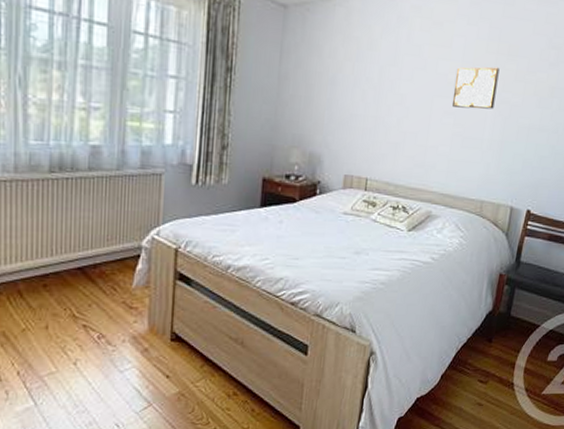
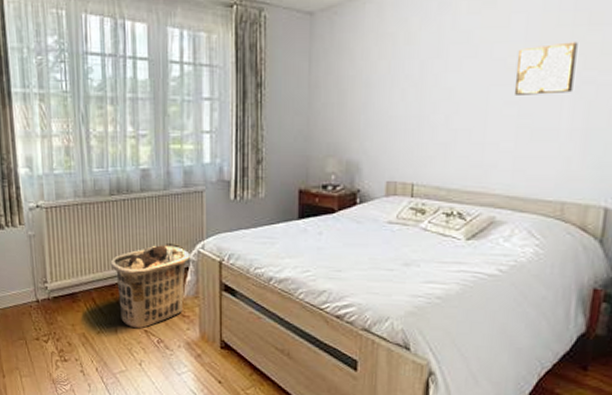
clothes hamper: none [44,227,143,324] -> present [110,242,190,329]

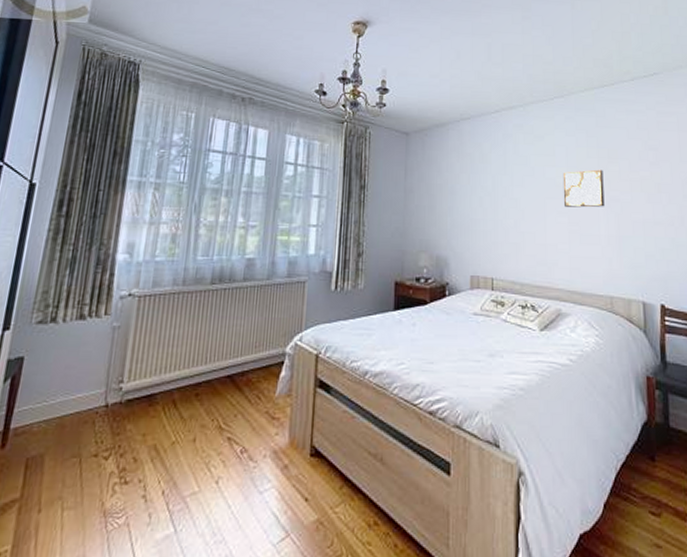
clothes hamper: present [110,242,190,329] -> none [200,334,287,436]

